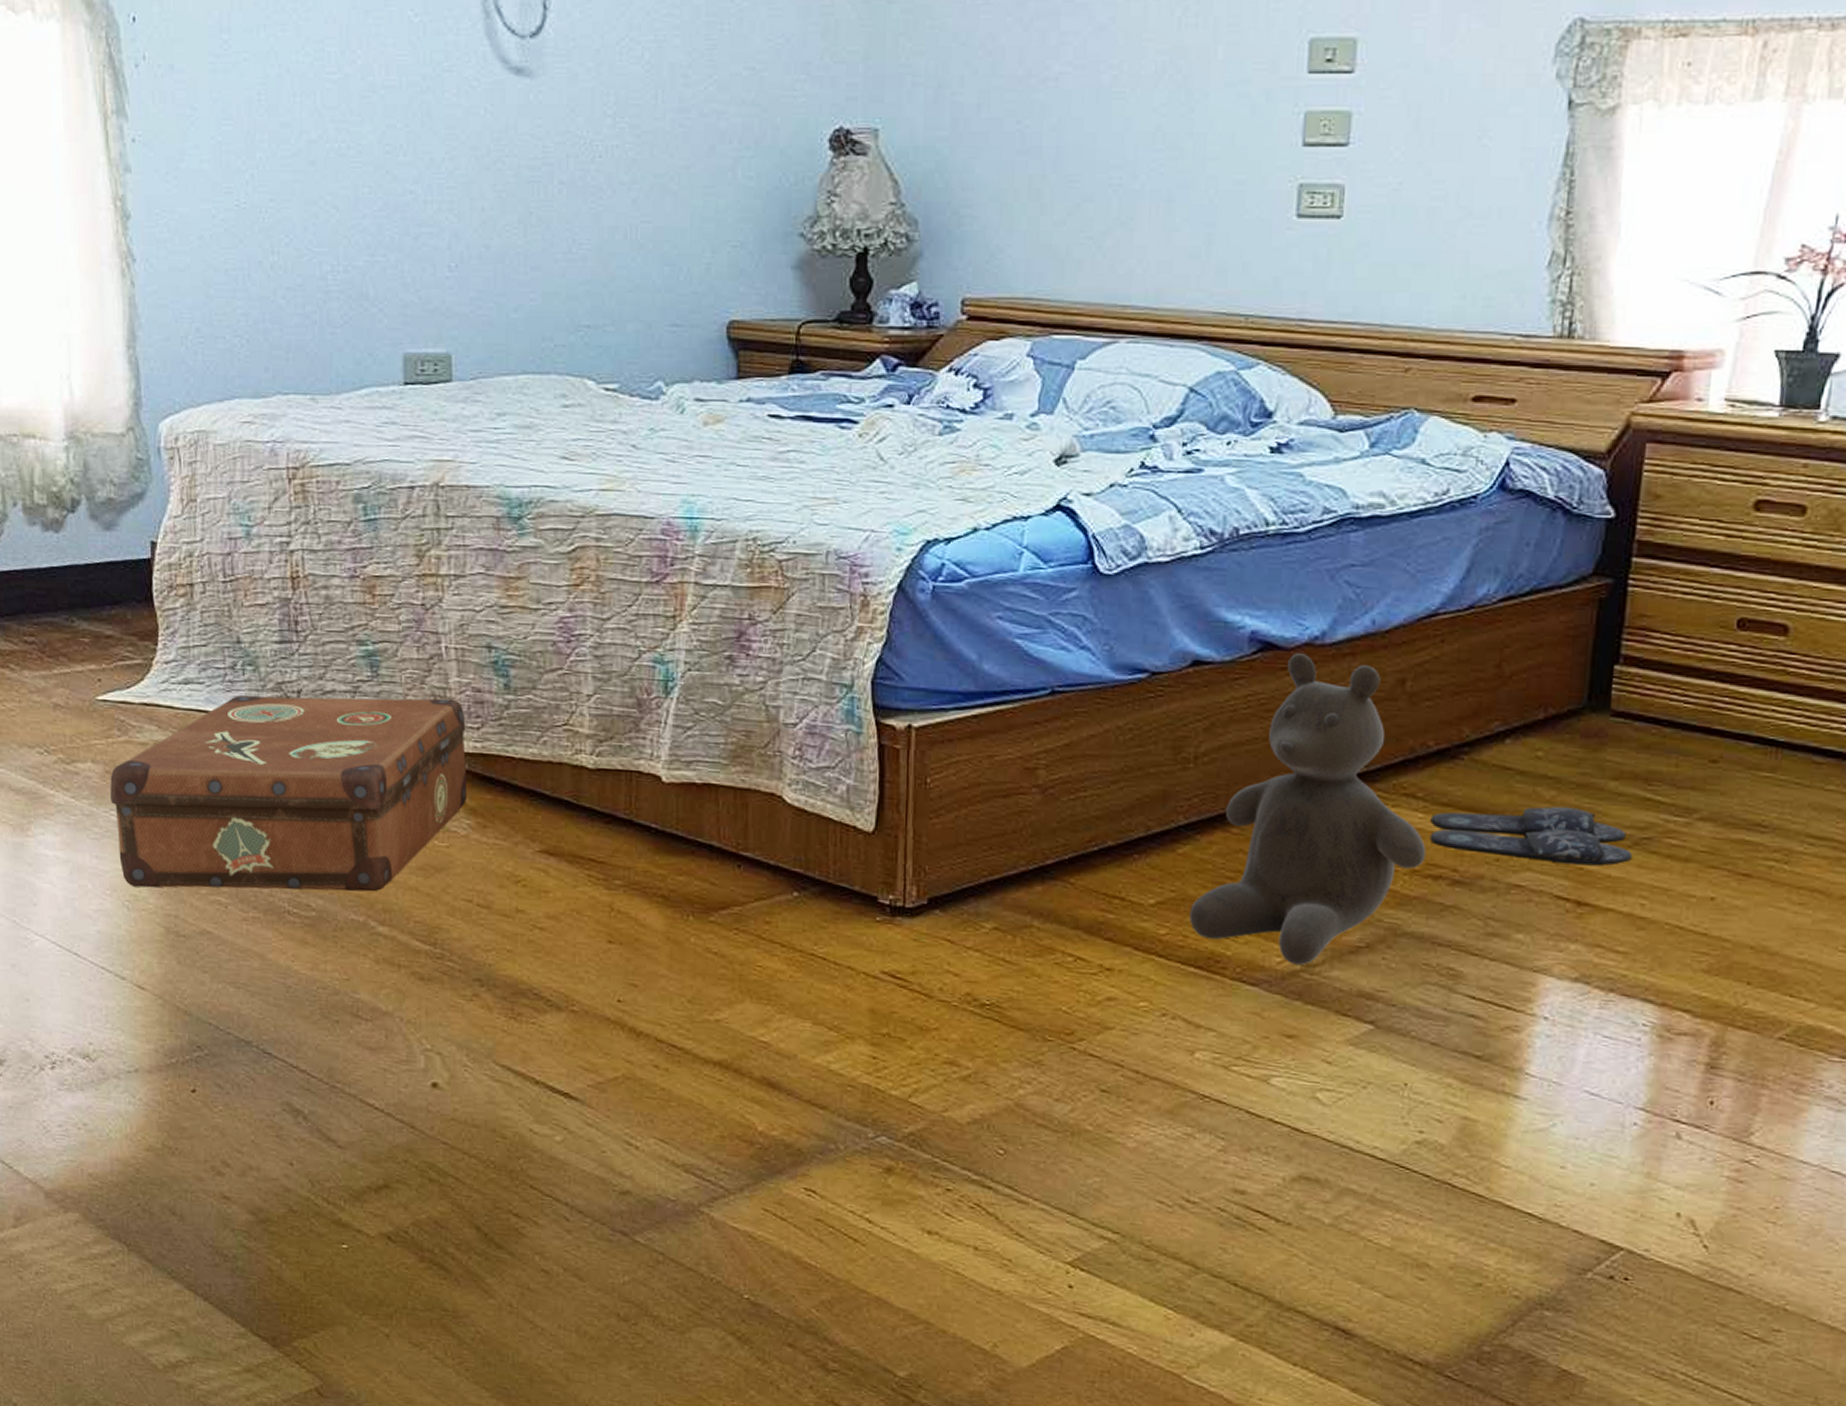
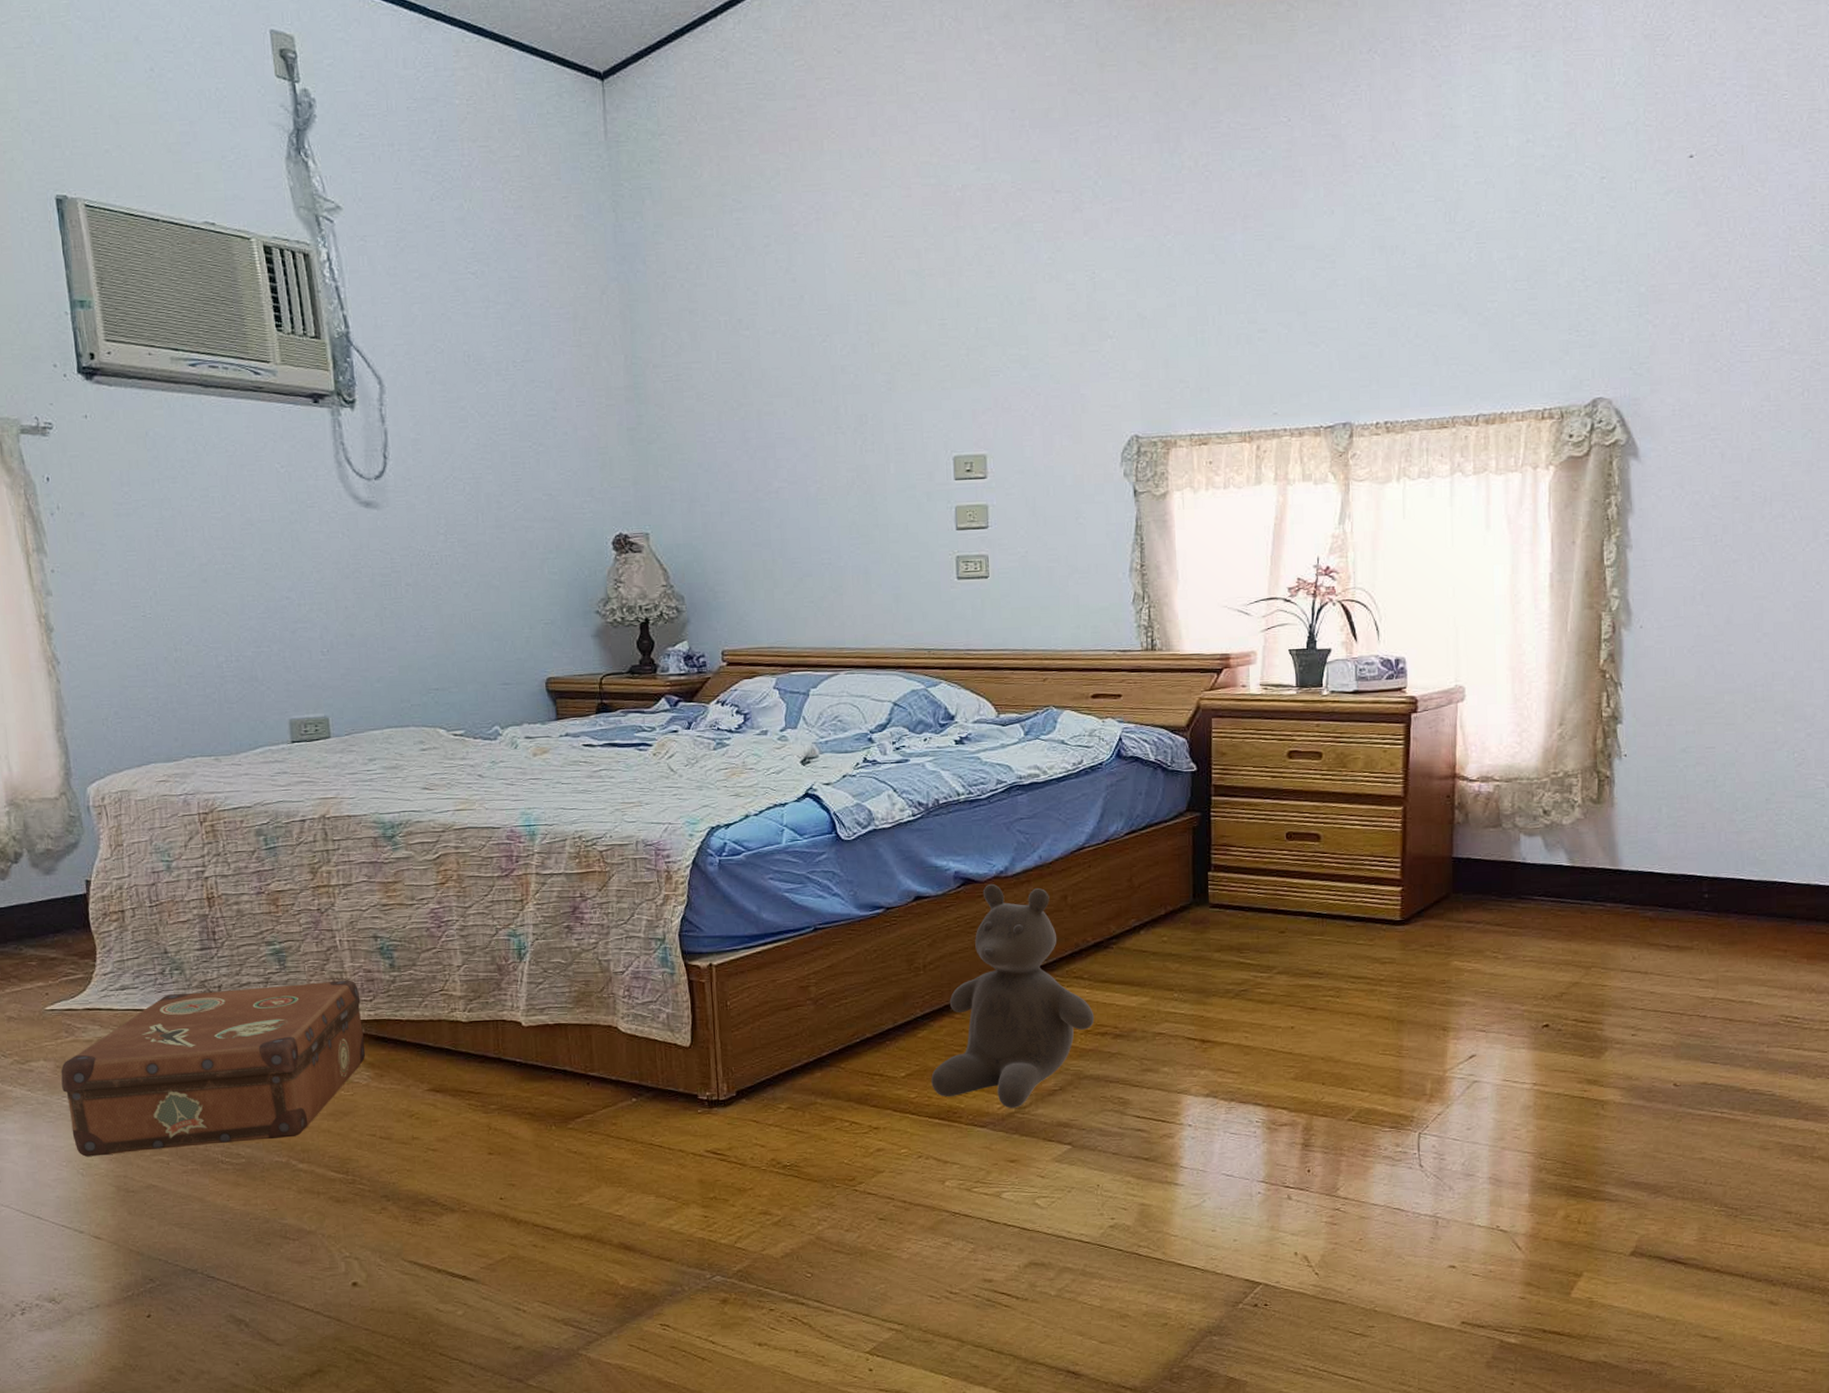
slippers: present [1430,806,1633,866] -> none [1095,974,1236,1015]

